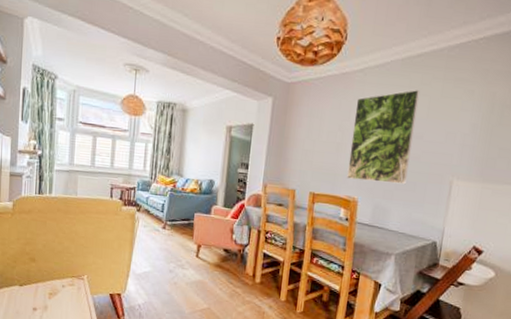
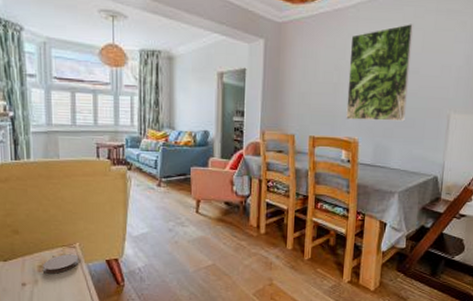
coaster: none [53,284,86,302] -> present [43,254,79,274]

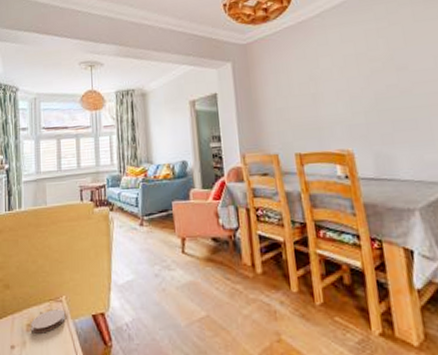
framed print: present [346,24,414,122] -> none [321,21,405,130]

